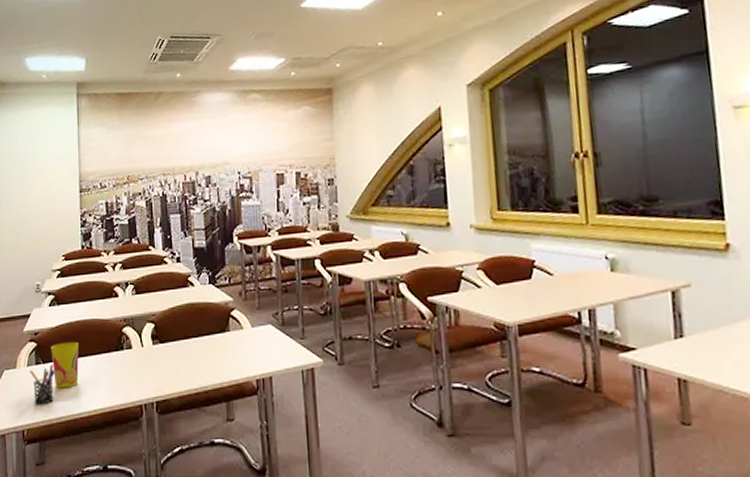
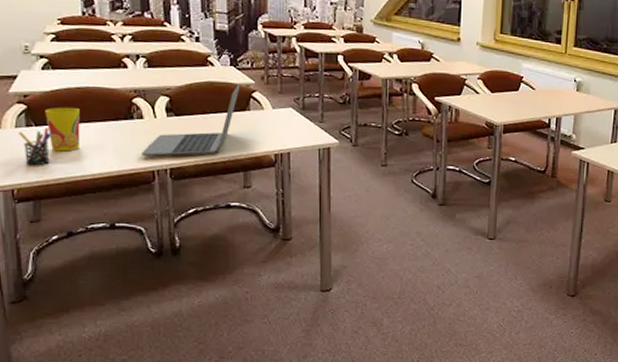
laptop: none [129,302,219,388] -> present [140,83,240,156]

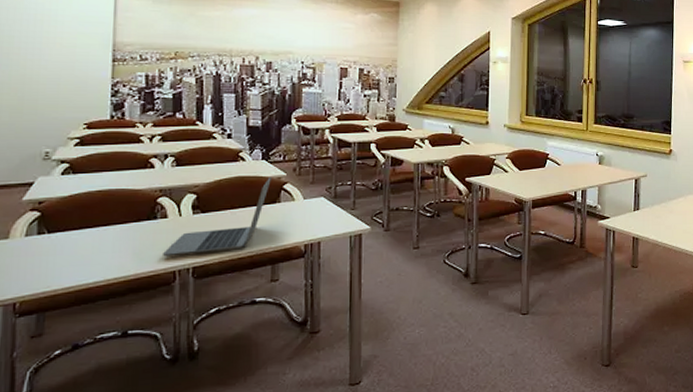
pen holder: present [19,127,51,166] -> none [29,233,64,276]
cup: present [45,107,81,152] -> none [60,211,99,258]

